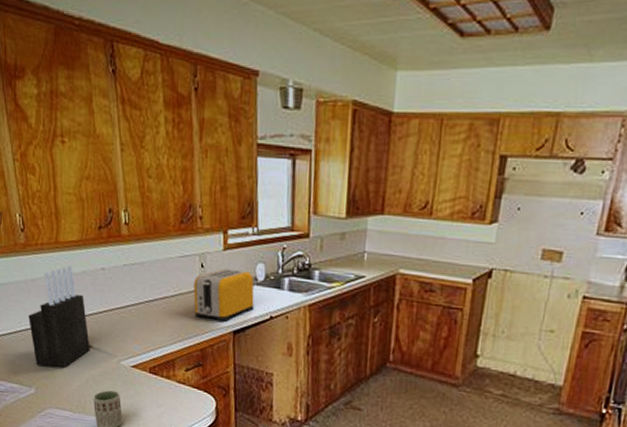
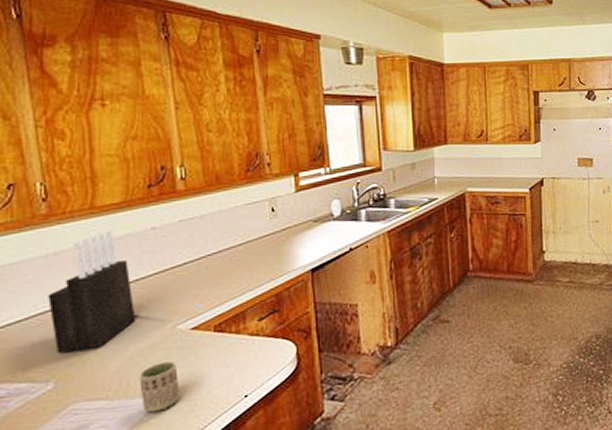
toaster: present [193,268,255,322] -> none [264,208,332,262]

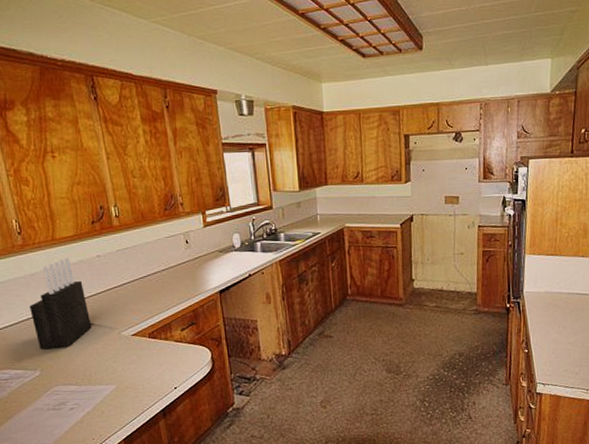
cup: present [139,361,180,413] -> none [98,359,128,397]

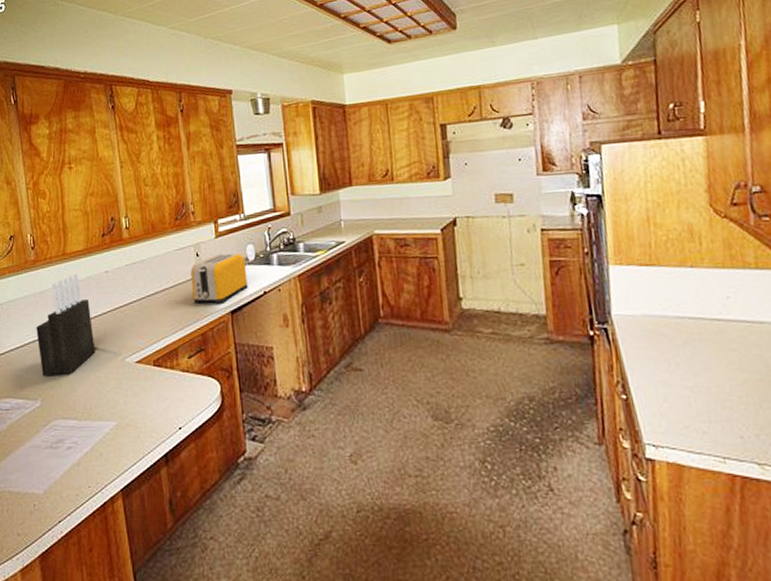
toaster: none [181,241,234,285] -> present [190,253,248,304]

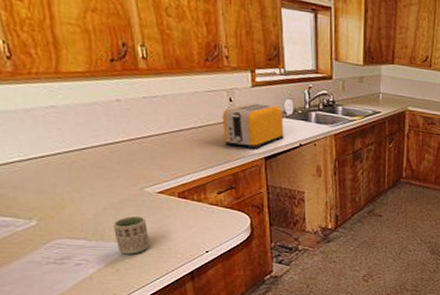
knife block: present [36,272,96,377] -> none [23,95,107,198]
cup: none [99,390,129,435] -> present [113,216,150,255]

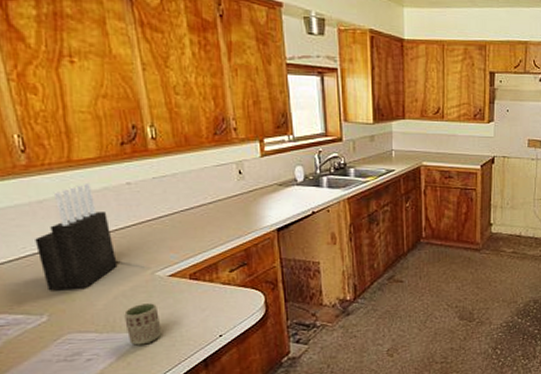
knife block: none [23,95,107,198] -> present [35,182,118,291]
toaster: present [222,103,284,149] -> none [232,173,296,221]

